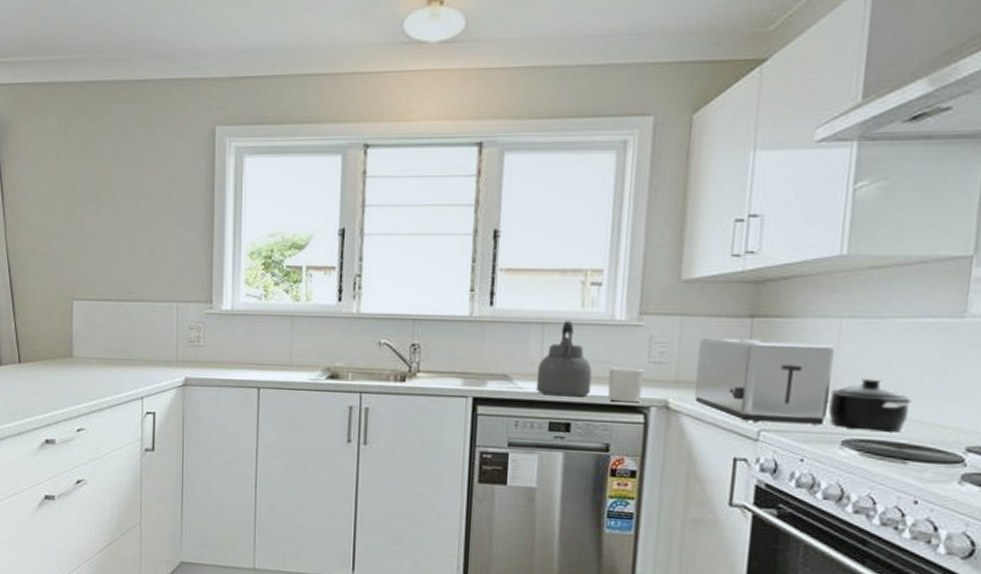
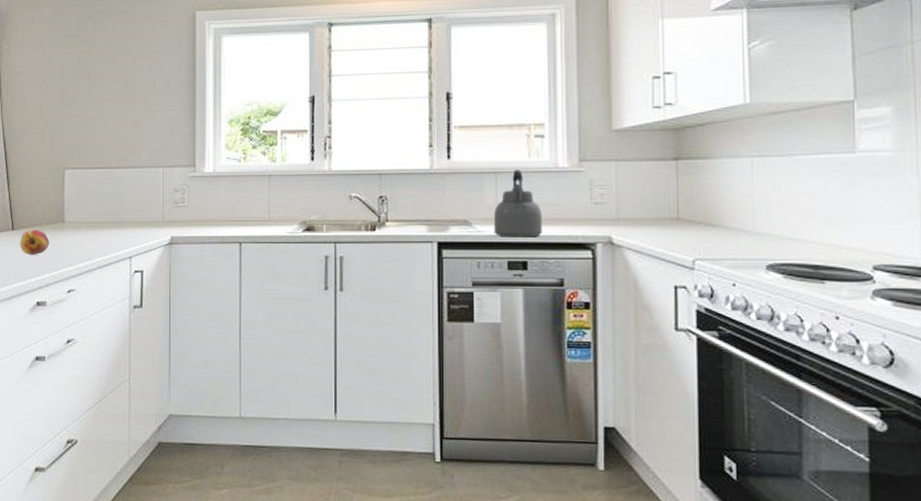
fruit: none [26,363,58,391] -> present [19,229,50,256]
mug: present [608,367,645,403] -> none [558,209,589,240]
toaster: present [694,337,835,425] -> none [634,179,751,252]
saucepan: present [828,378,912,432] -> none [751,209,821,255]

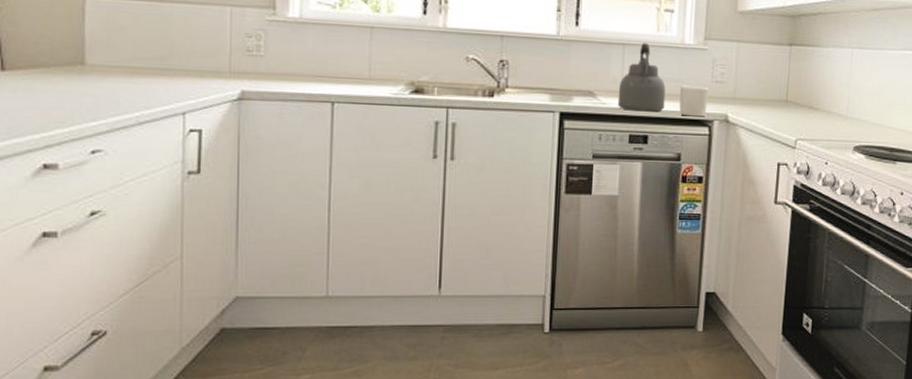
fruit: present [19,229,50,256] -> none [14,71,63,105]
mug: none [558,209,589,240] -> present [679,85,710,117]

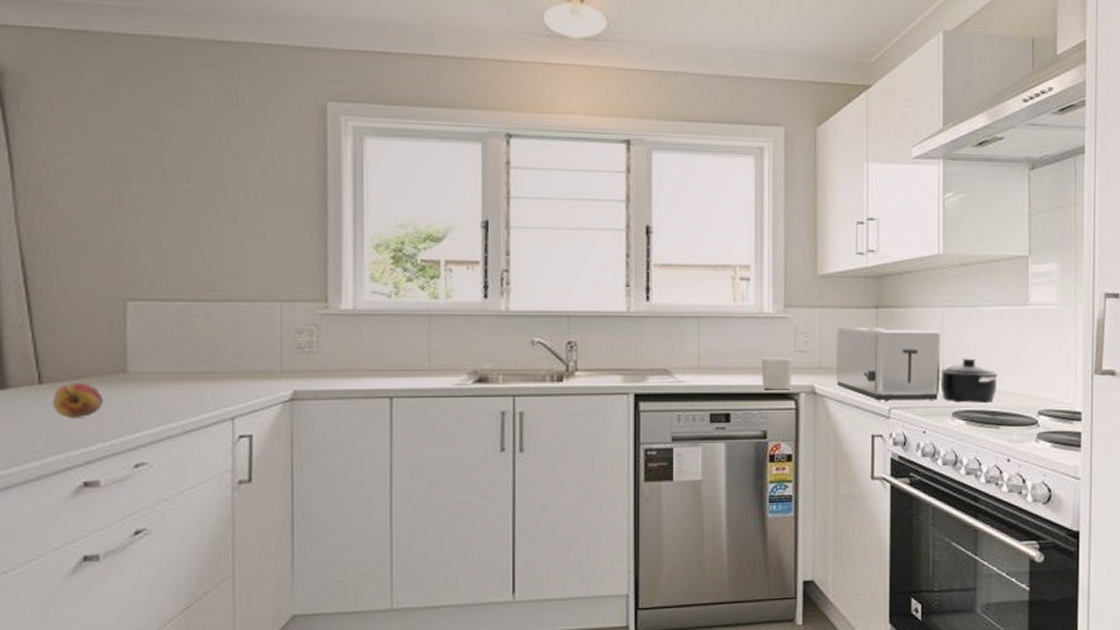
fruit: none [14,71,63,105] -> present [52,383,104,419]
kettle: present [617,43,666,112] -> none [695,315,746,388]
toaster: none [748,61,849,134] -> present [836,327,941,401]
saucepan: none [844,97,899,139] -> present [940,358,998,403]

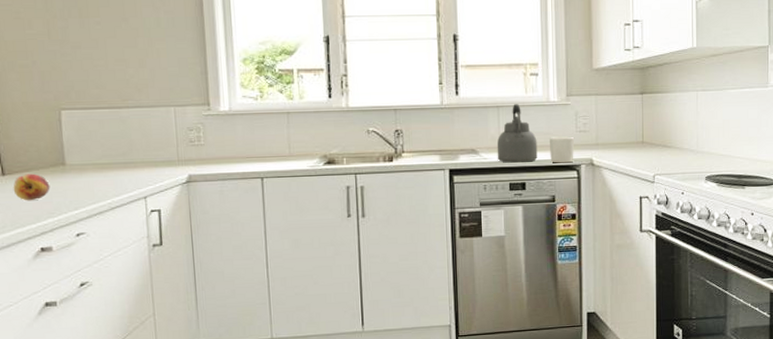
kettle: none [695,315,746,388] -> present [497,104,538,163]
toaster: present [836,327,941,401] -> none [610,109,695,169]
saucepan: present [940,358,998,403] -> none [695,132,743,169]

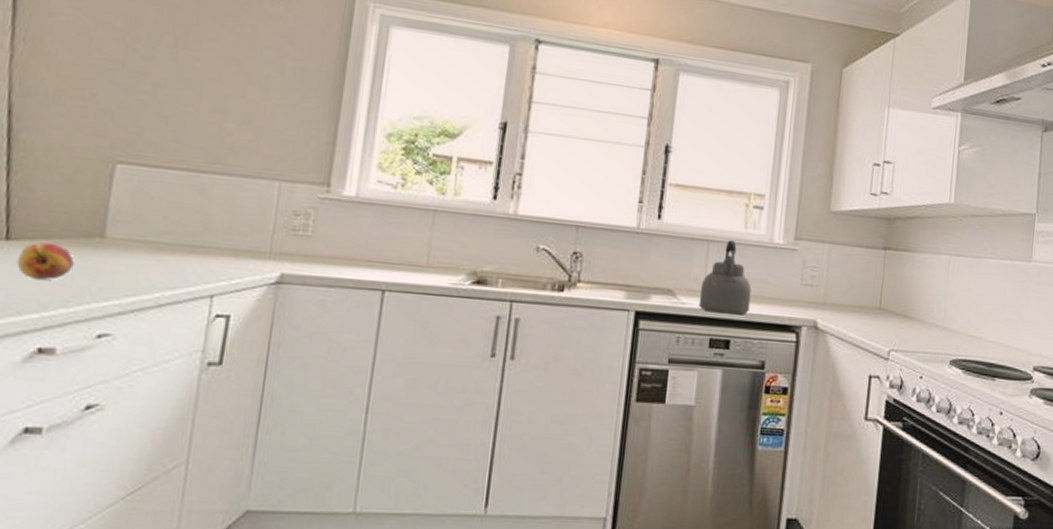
mug: present [550,136,575,163] -> none [765,287,798,322]

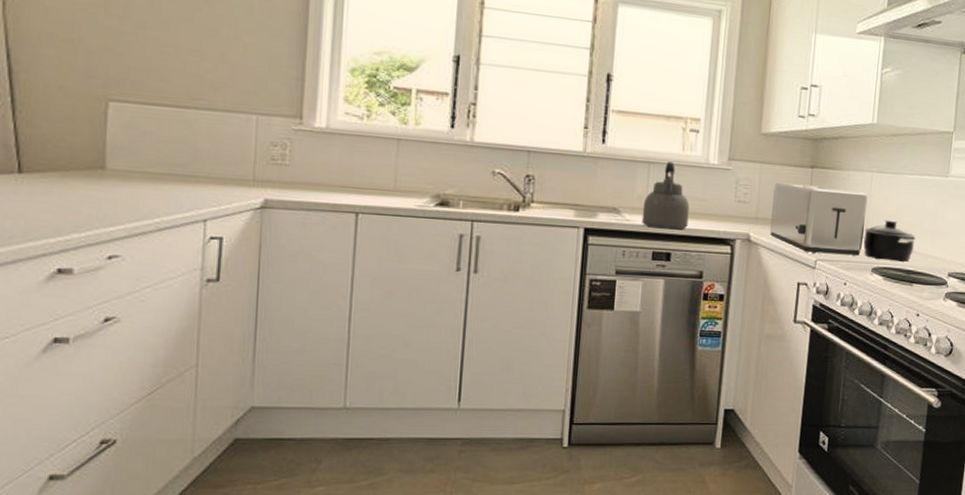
fruit: present [16,242,75,281] -> none [30,174,81,209]
toaster: none [839,264,946,347] -> present [770,182,868,256]
saucepan: none [940,307,998,354] -> present [863,220,916,262]

